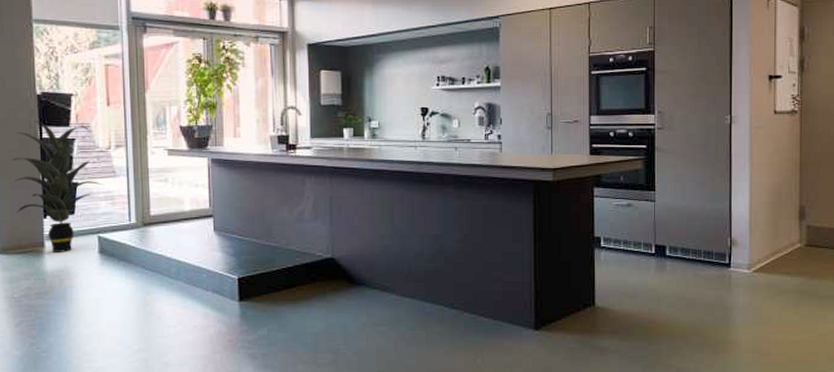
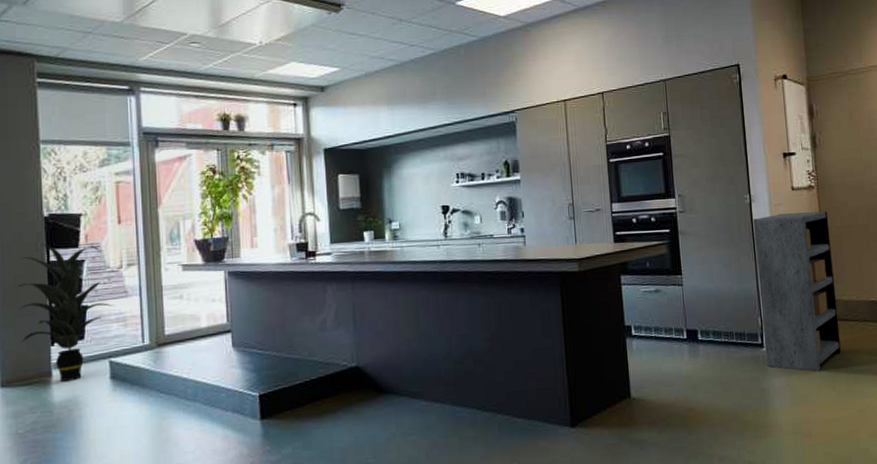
shelving unit: none [731,136,809,295] -> present [752,211,841,372]

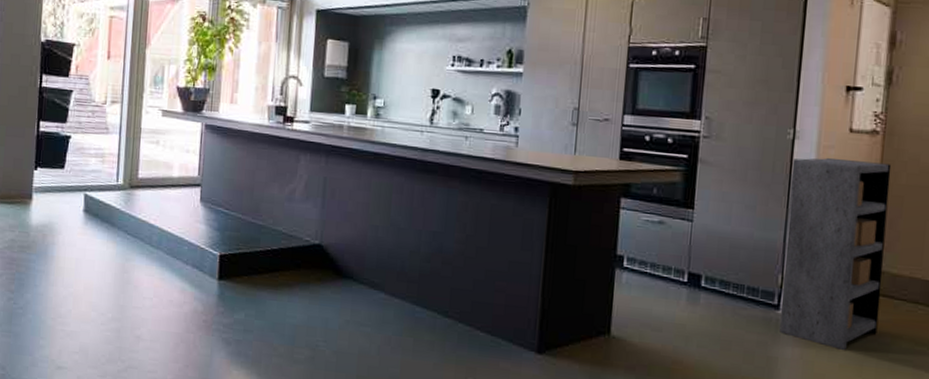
indoor plant: present [18,244,115,382] -> none [10,69,95,207]

